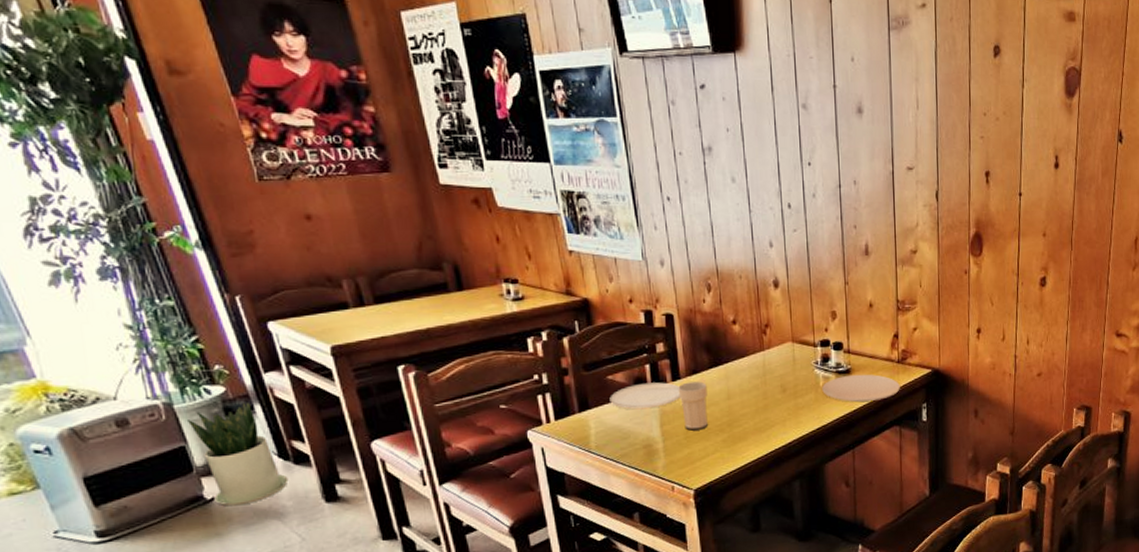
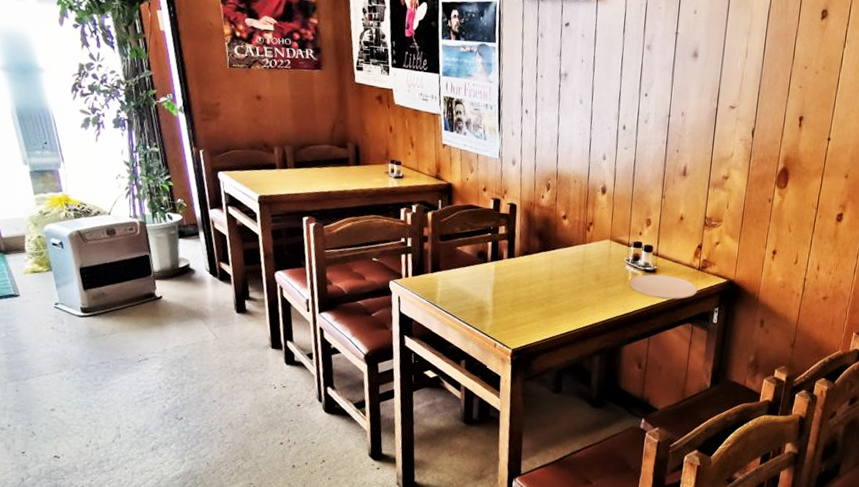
planter: present [188,403,289,507] -> none [154,230,214,306]
plate: present [610,382,680,410] -> none [456,256,513,278]
cup: present [678,381,708,431] -> none [511,261,535,301]

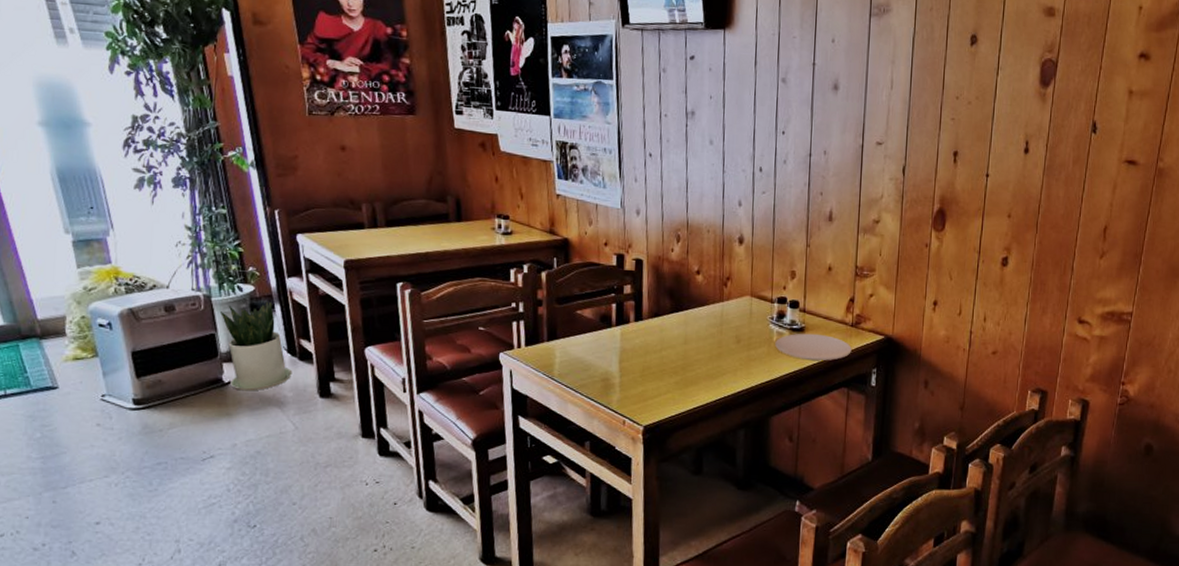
planter: none [154,230,214,306] -> present [220,302,293,391]

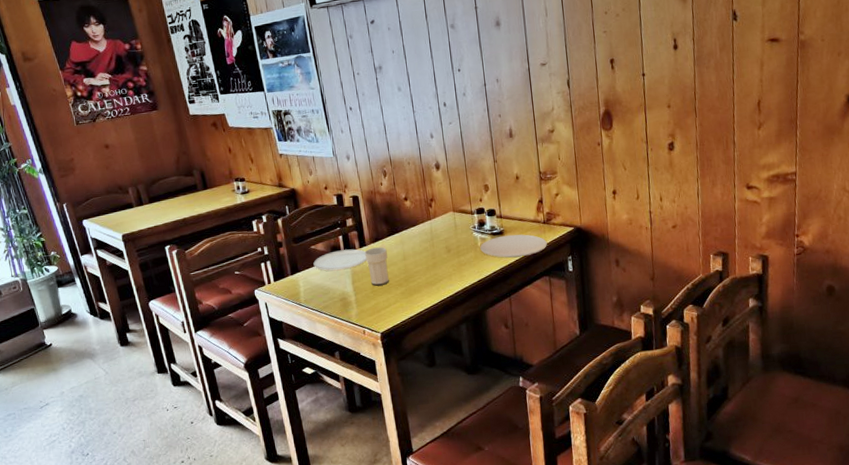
planter: present [220,302,293,391] -> none [36,277,97,350]
plate: none [576,320,641,345] -> present [313,249,366,272]
cup: none [639,324,666,370] -> present [364,247,389,286]

